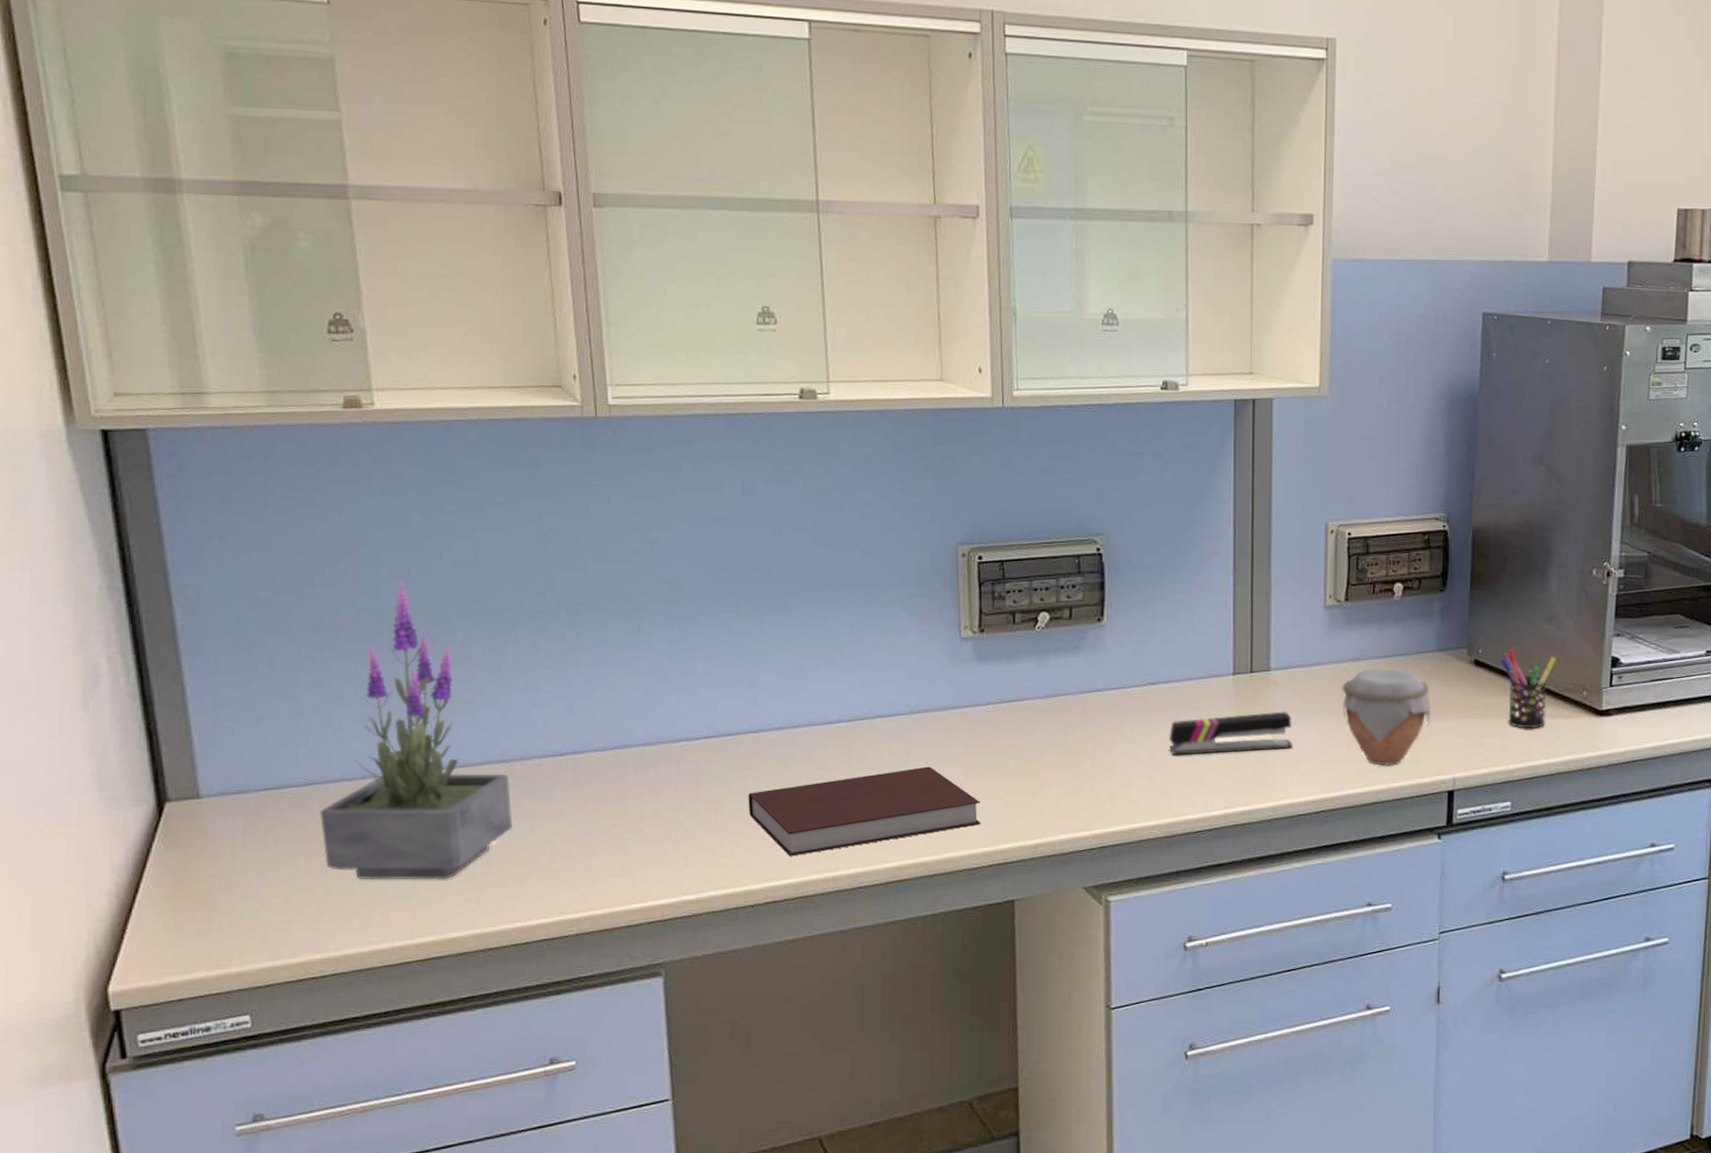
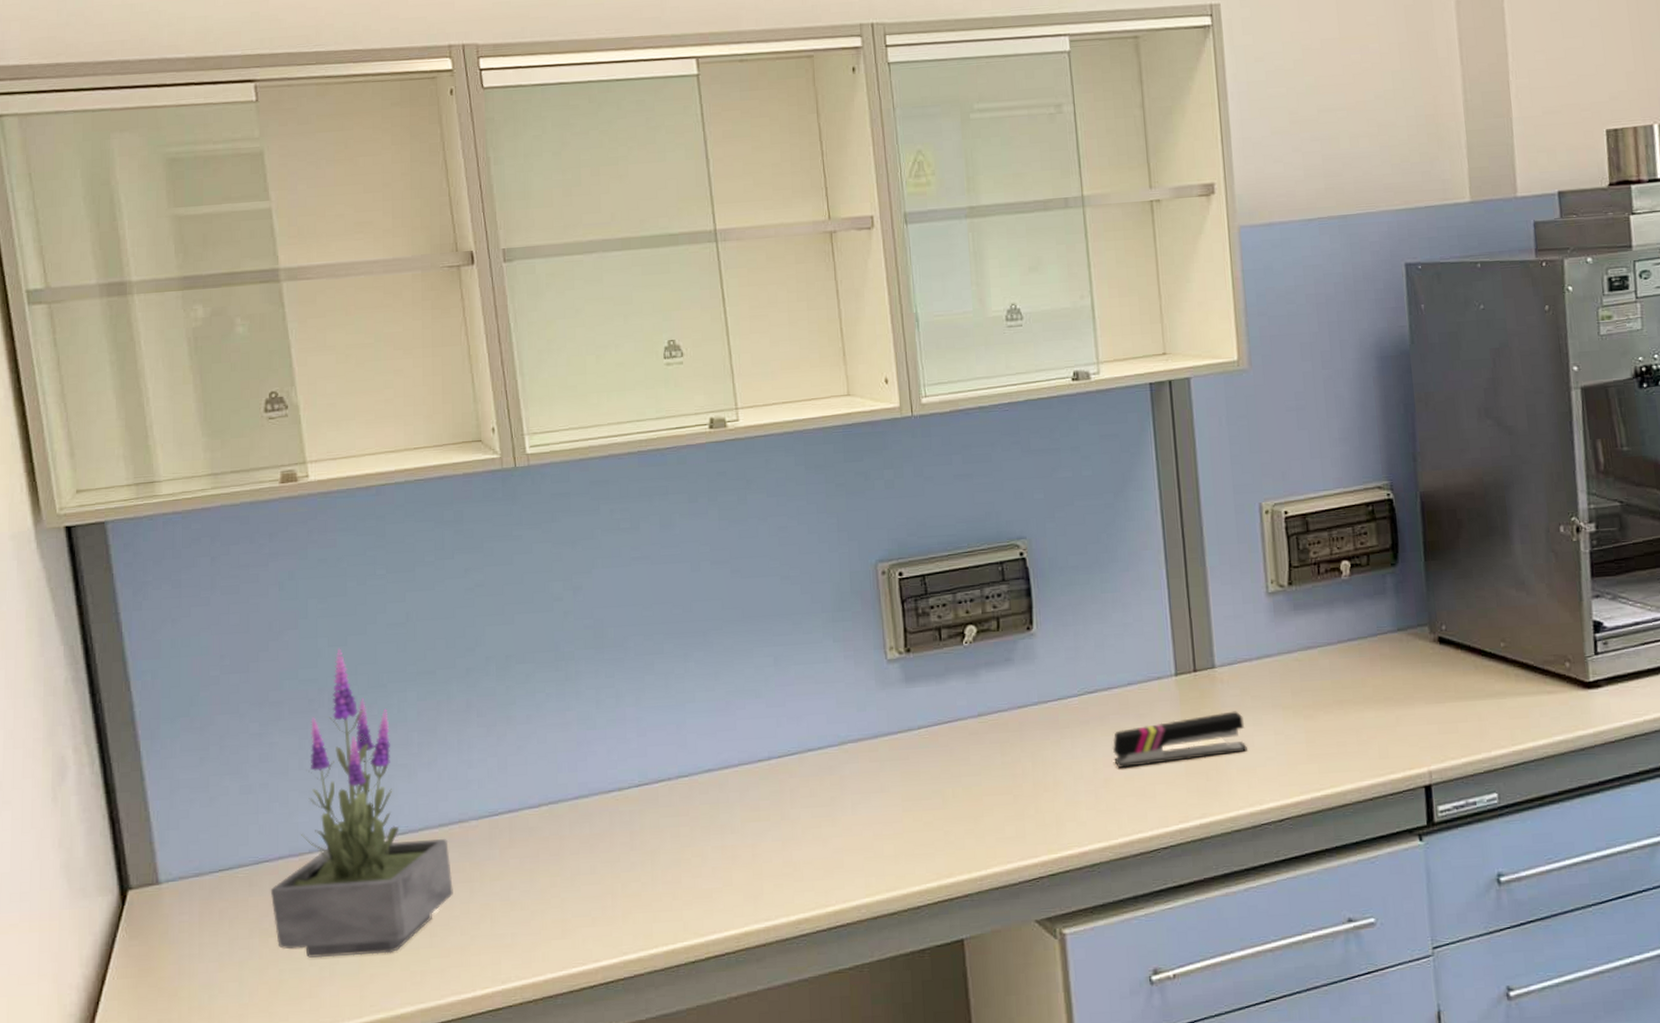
notebook: present [748,766,981,857] -> none [683,799,922,907]
jar: present [1342,667,1431,767] -> none [1295,654,1397,764]
pen holder: present [1500,649,1556,729] -> none [1467,622,1530,710]

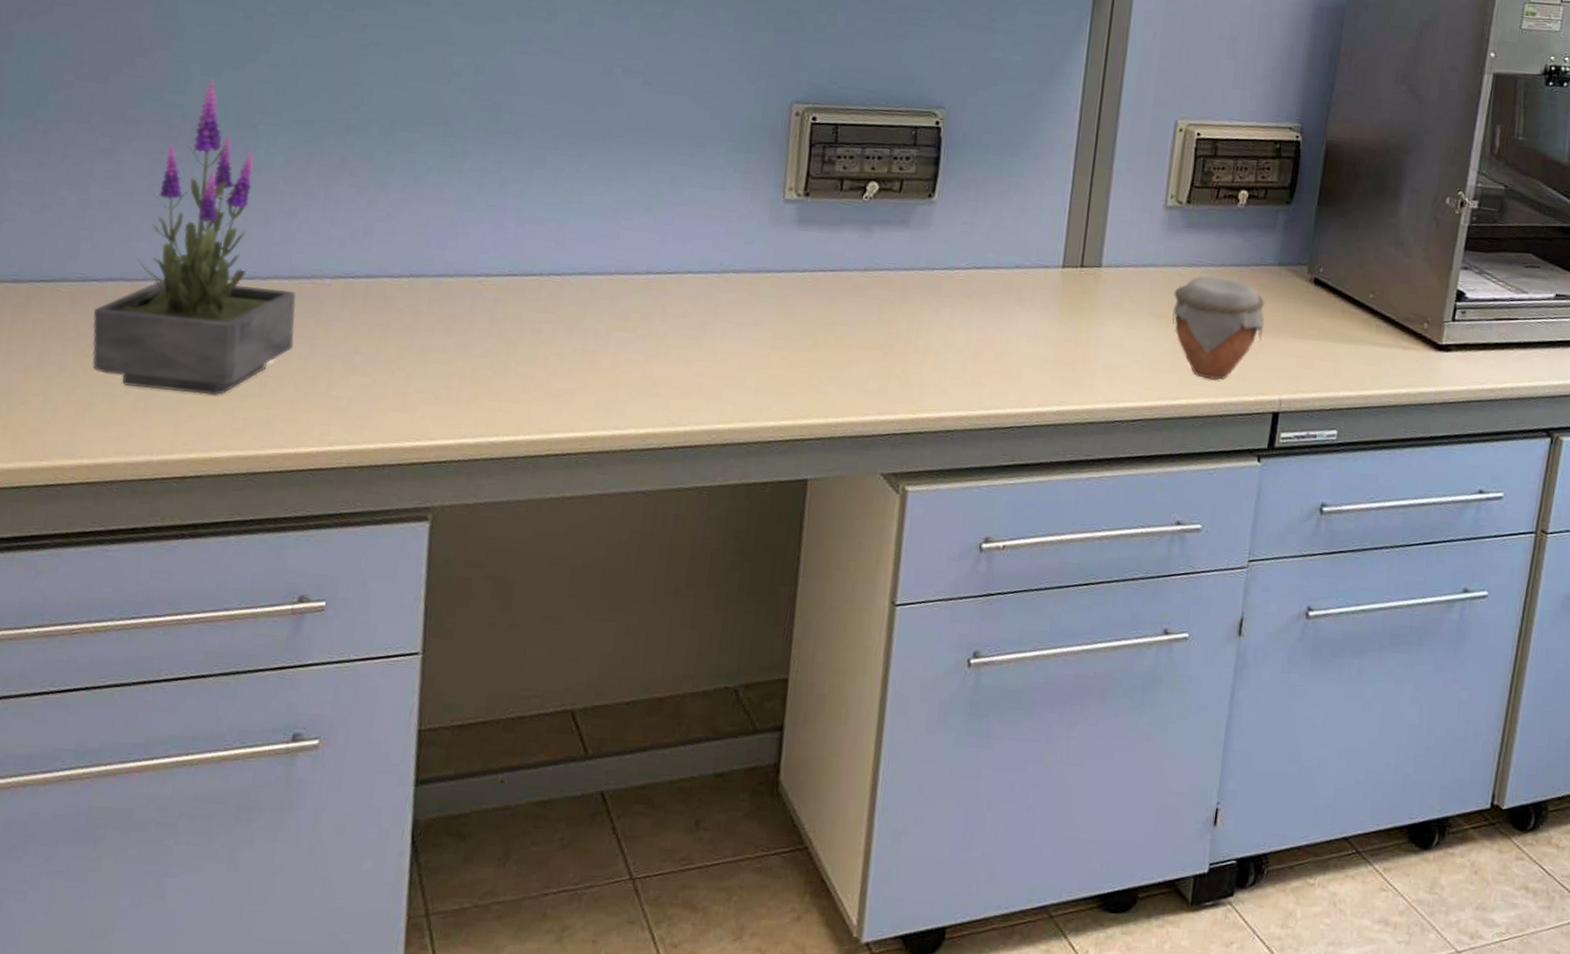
stapler: present [1112,711,1247,769] -> none [987,309,1119,351]
jar: none [1295,654,1397,764] -> present [1172,275,1266,380]

